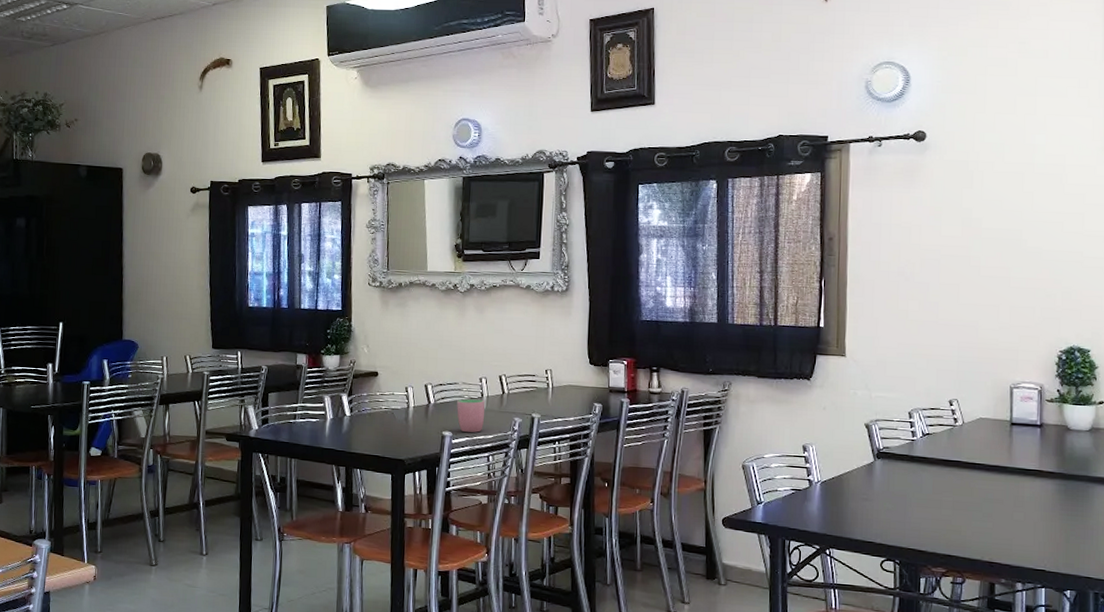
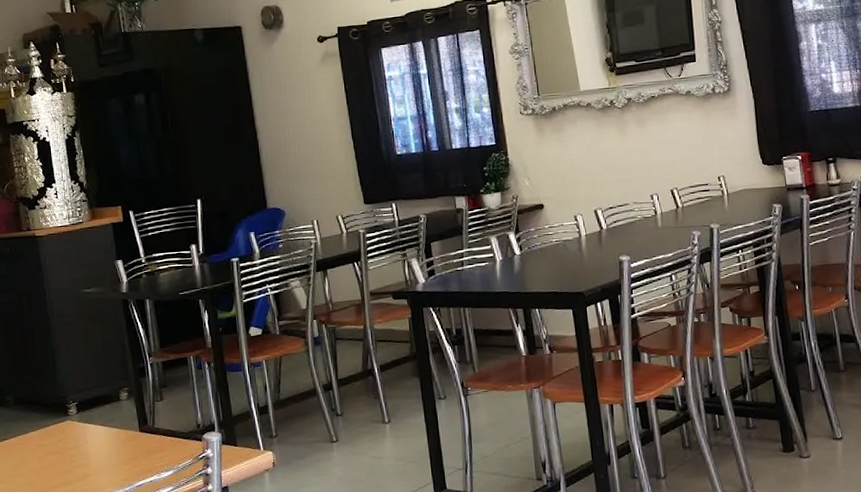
cup: present [457,399,485,433] -> none [630,217,662,255]

